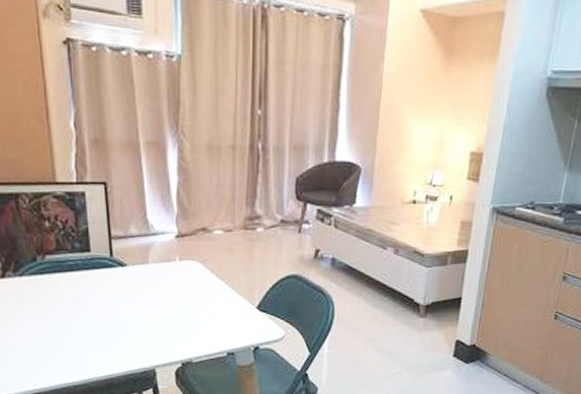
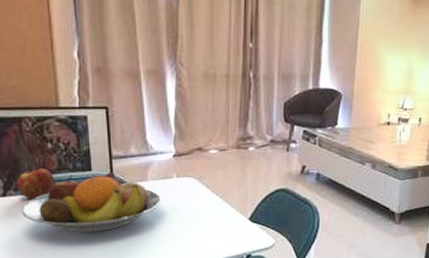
apple: none [14,248,54,282] -> present [16,168,55,199]
fruit bowl: none [20,254,164,319] -> present [22,172,162,233]

